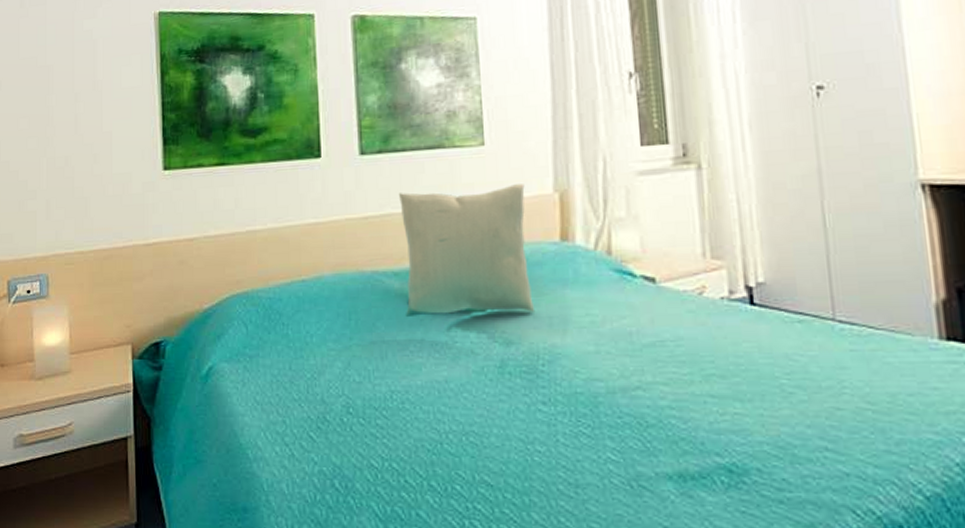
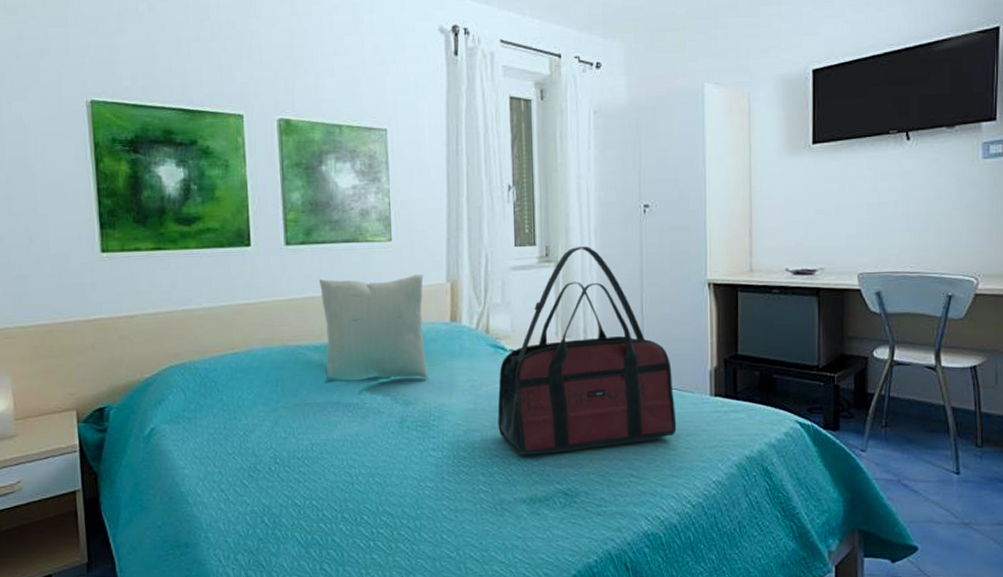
duffel bag: none [627,142,891,415] -> present [497,246,677,455]

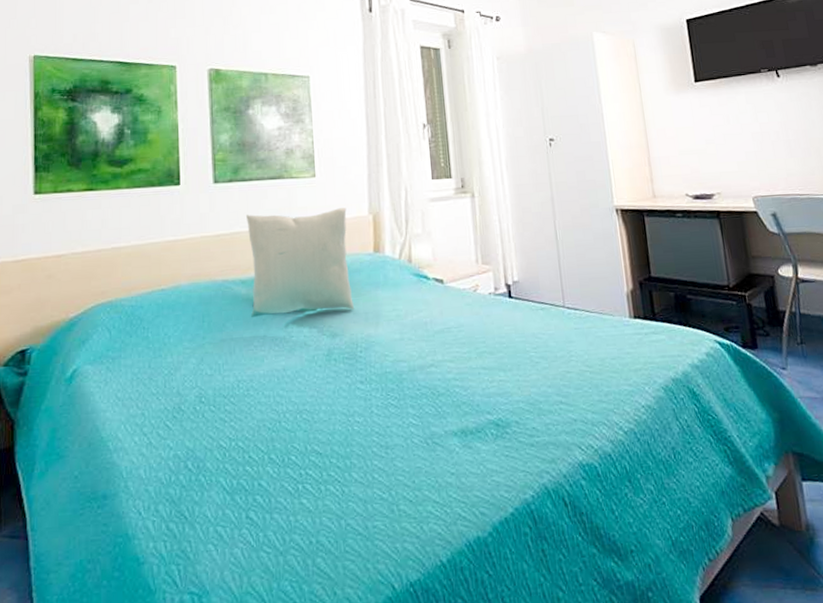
duffel bag: present [497,246,677,455] -> none [423,178,601,385]

